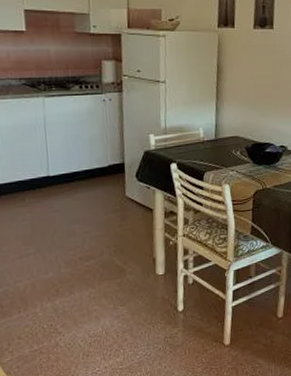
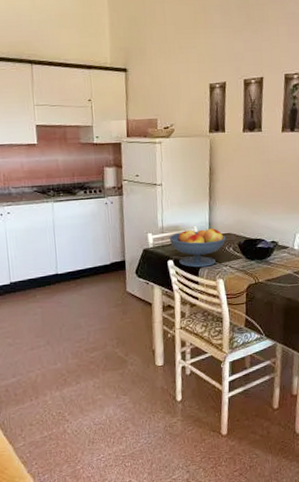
fruit bowl: none [172,131,234,172] -> present [169,228,226,268]

